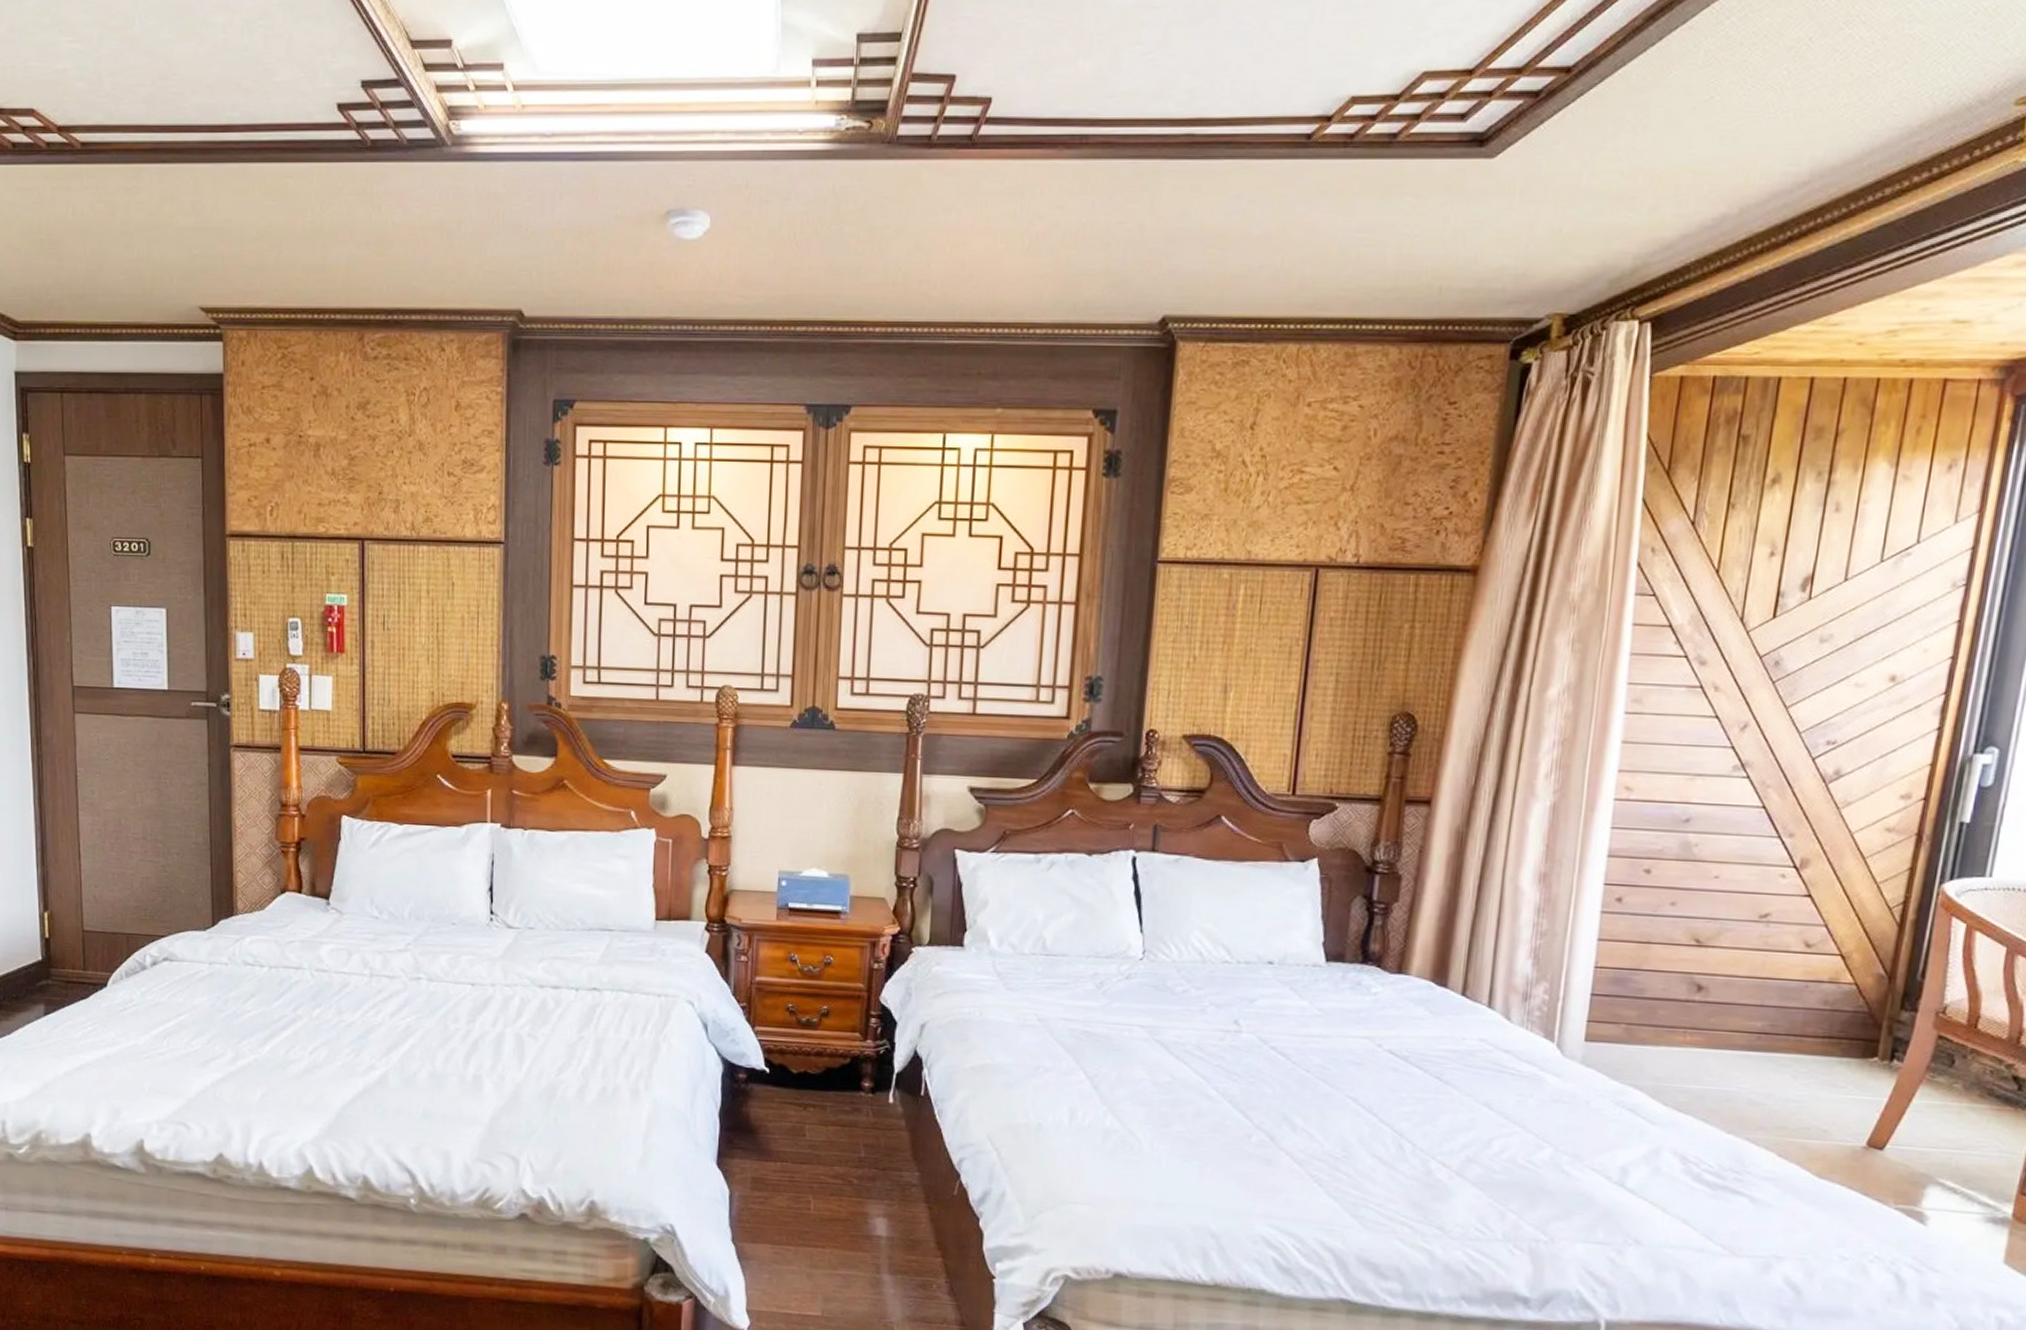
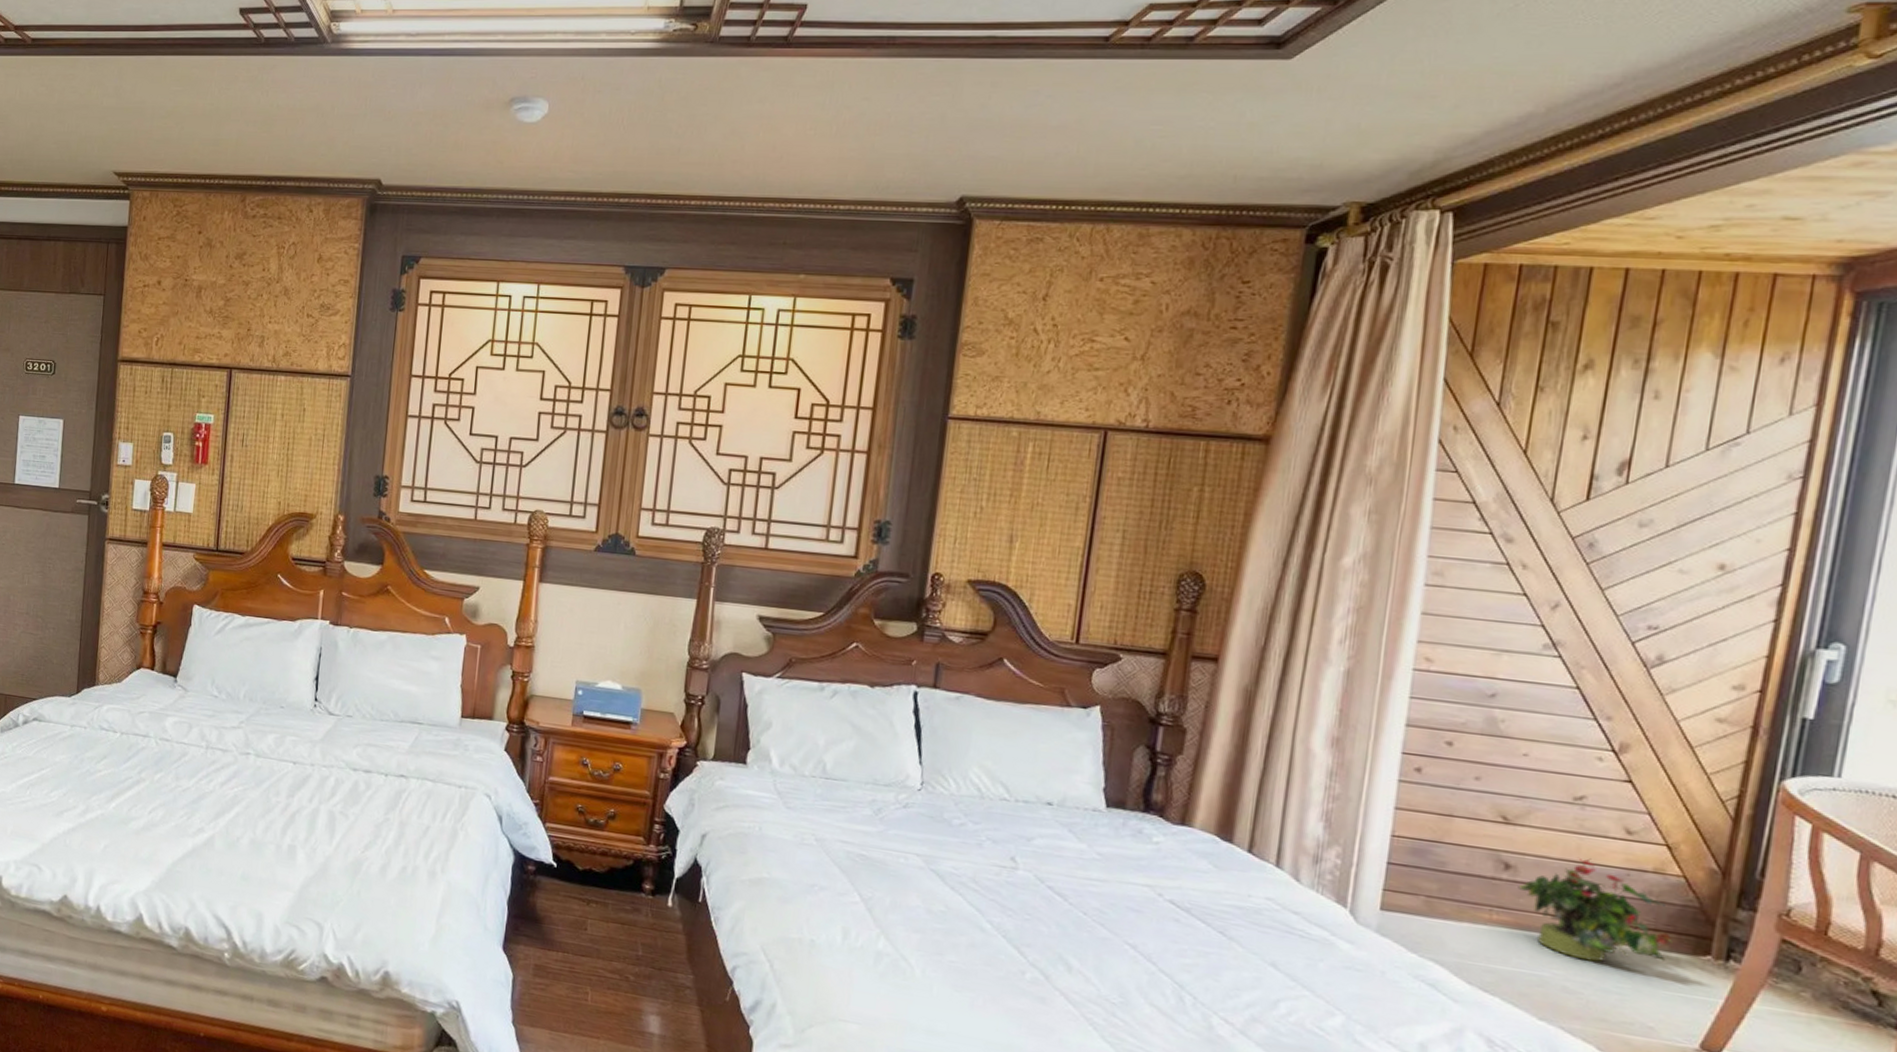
potted plant: none [1709,974,1845,1073] -> present [1518,858,1672,963]

